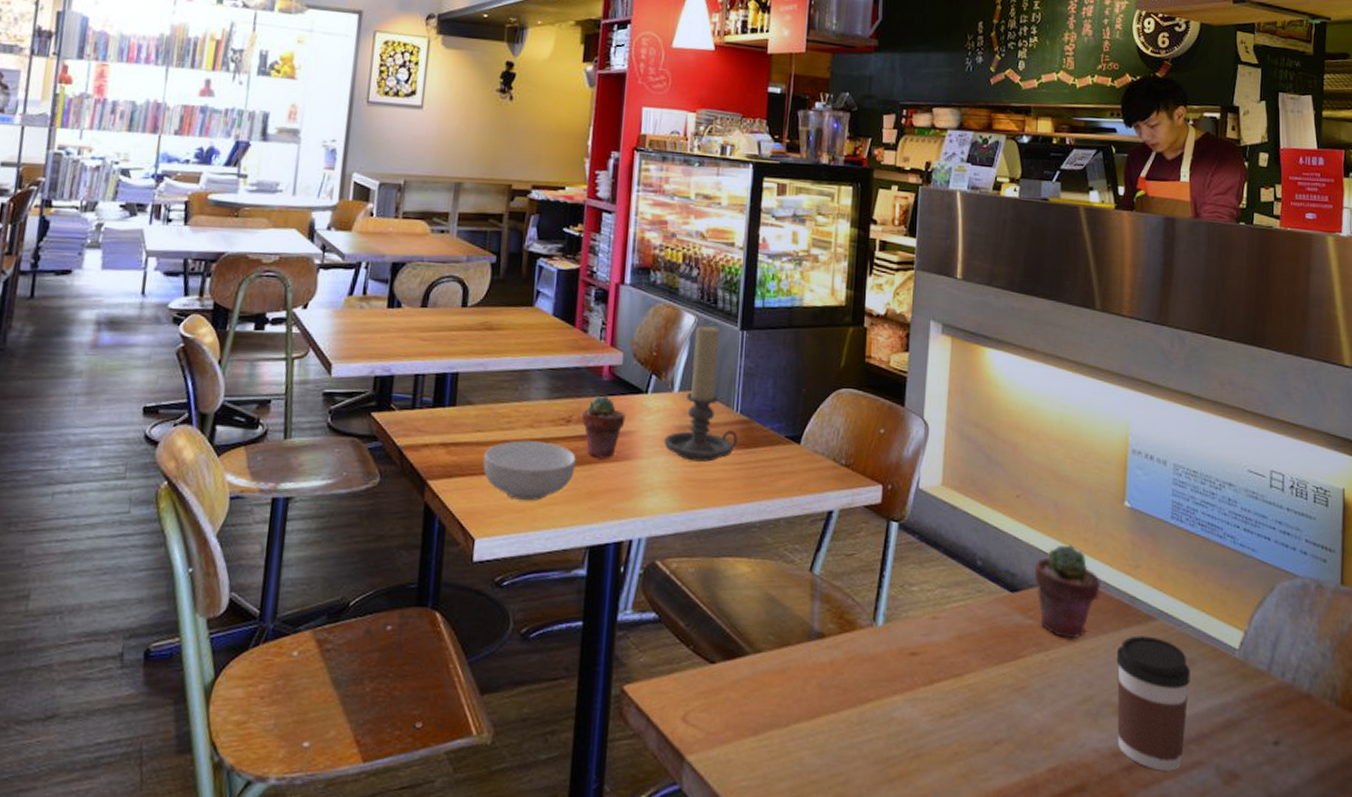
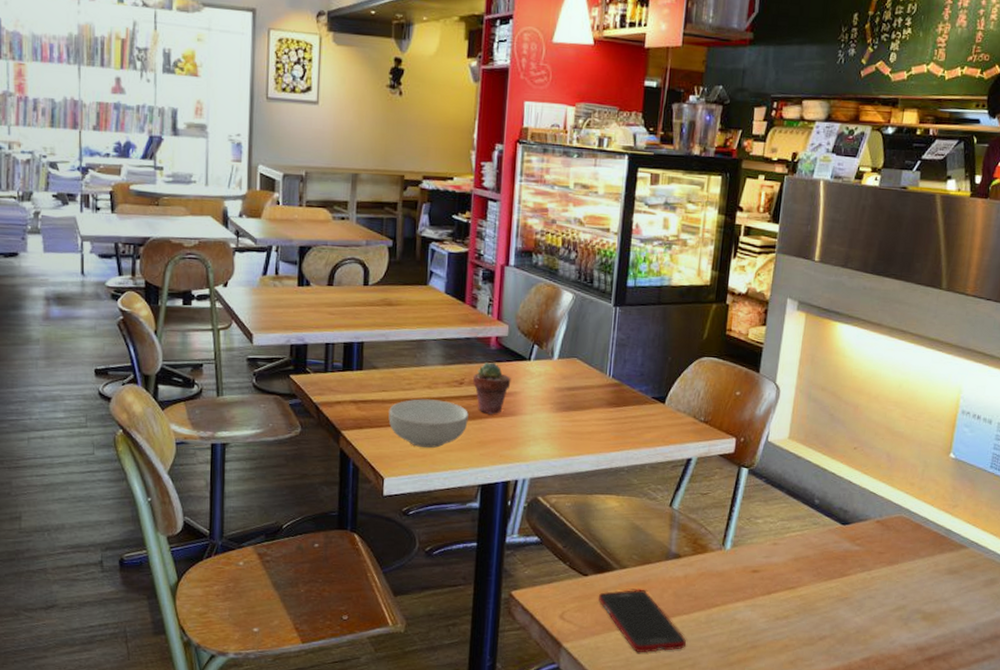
candle holder: present [664,324,738,462] -> none [545,301,610,418]
cell phone: none [729,681,835,768] -> present [599,590,686,653]
potted succulent: present [1034,545,1100,639] -> none [864,488,922,562]
coffee cup: present [1116,636,1190,771] -> none [923,560,992,662]

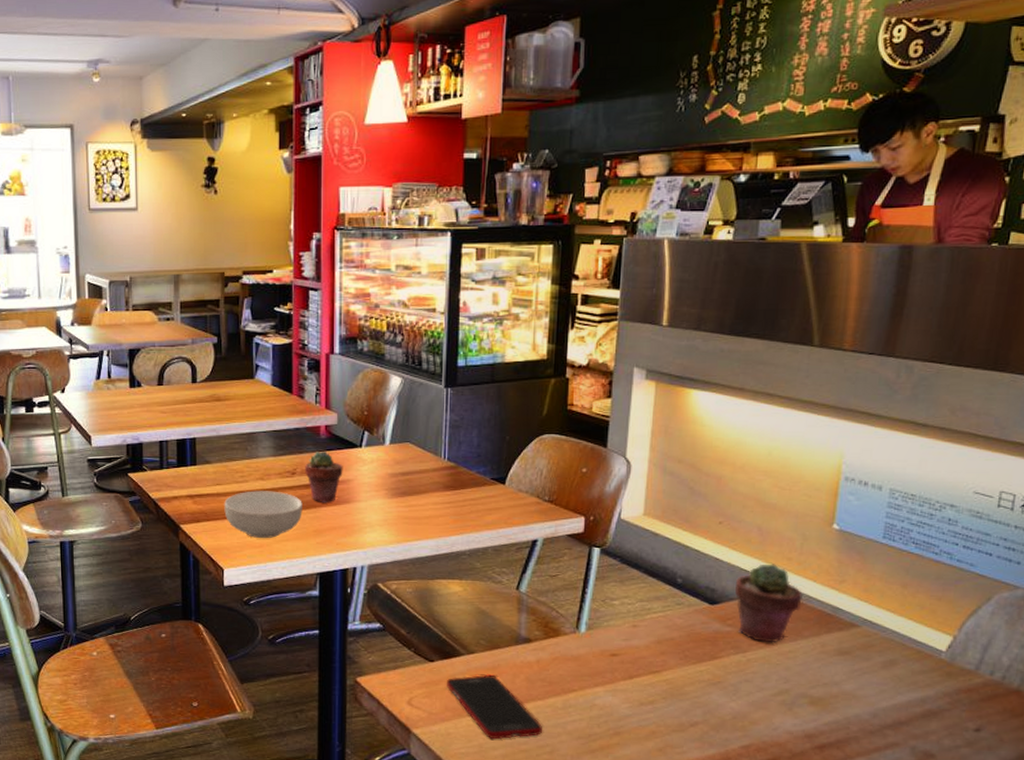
potted succulent: none [864,488,922,562] -> present [734,564,803,643]

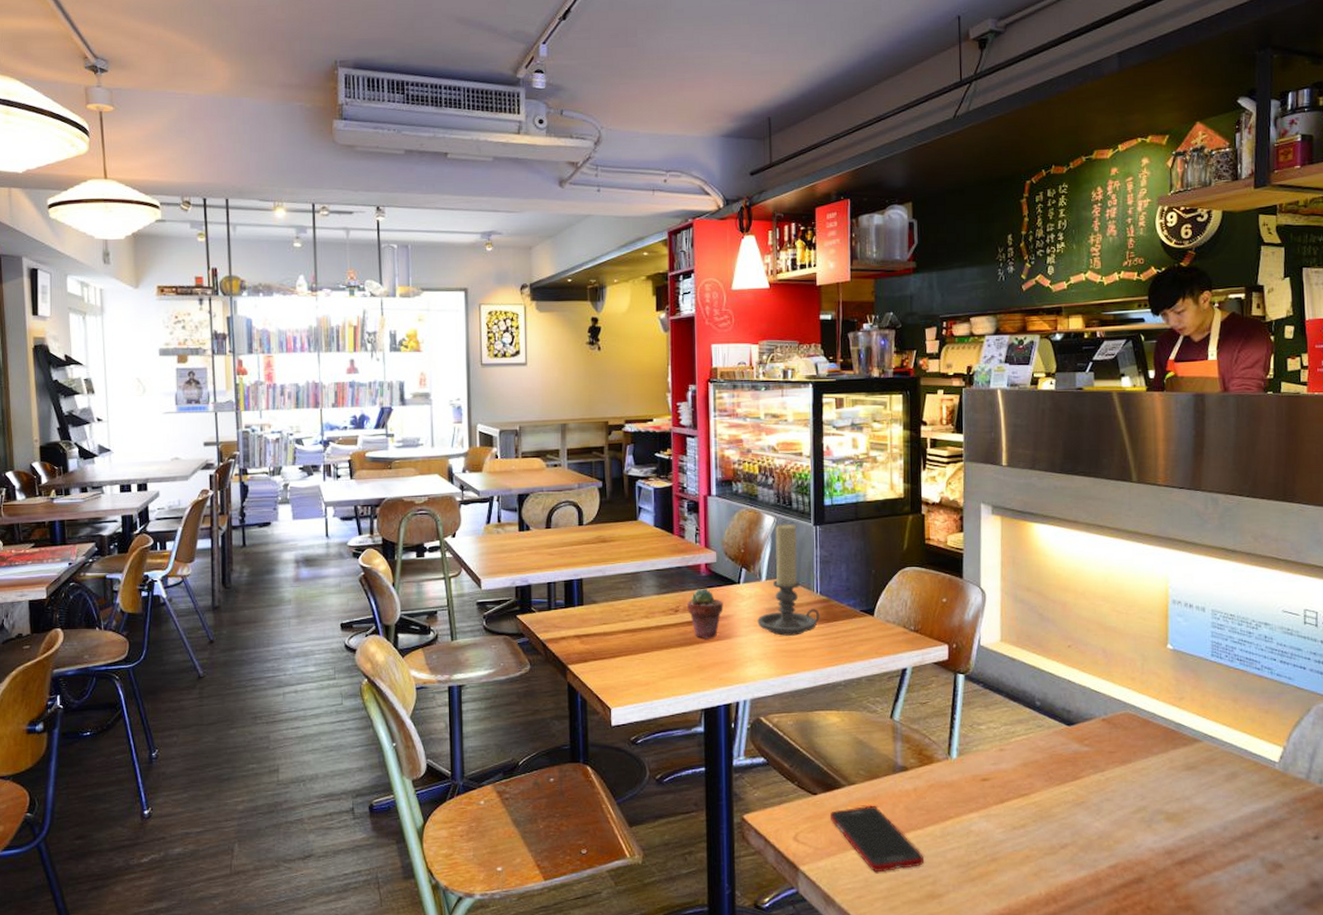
cereal bowl: present [224,490,302,538] -> none [611,628,686,676]
candle holder: none [379,384,446,502] -> present [757,522,820,636]
potted succulent: present [734,564,803,643] -> none [1088,684,1148,761]

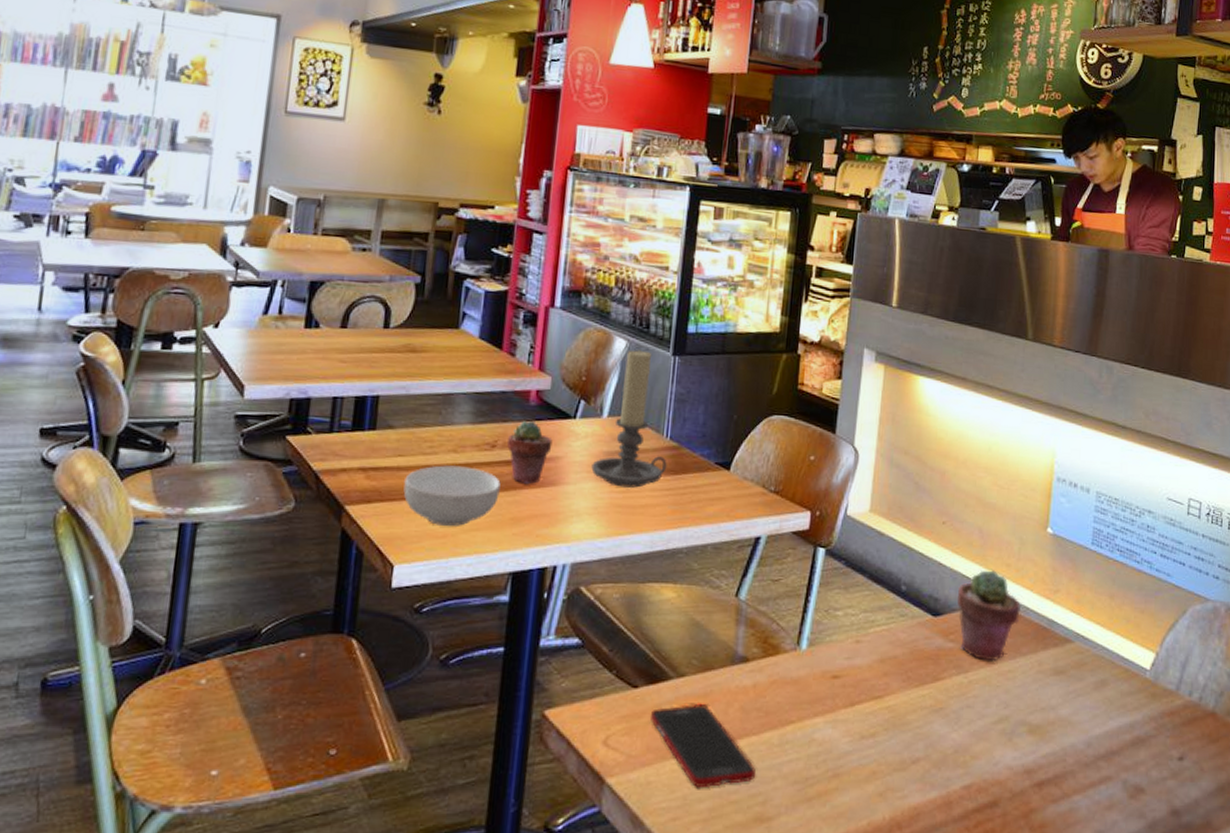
cereal bowl: none [611,628,686,676] -> present [403,465,501,526]
potted succulent: none [1088,684,1148,761] -> present [956,570,1021,662]

